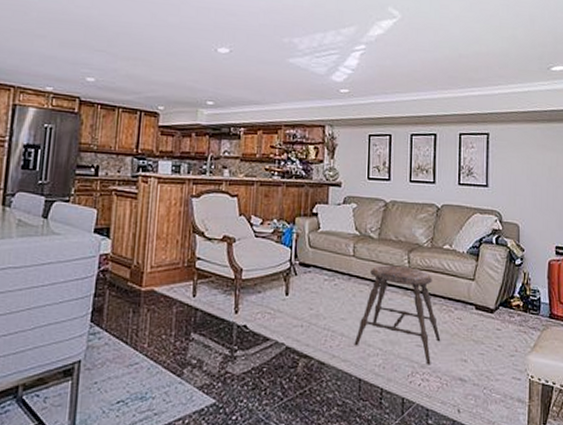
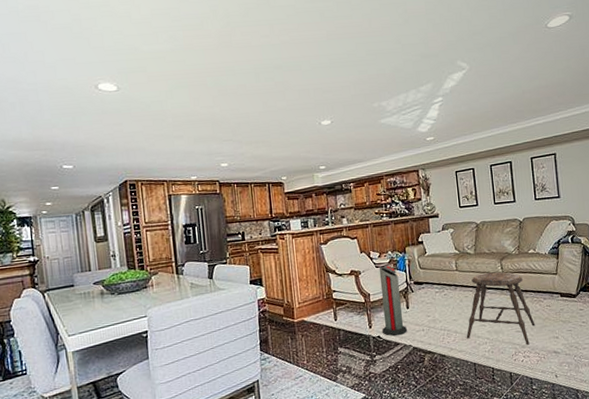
air purifier: none [251,236,283,329] -> present [379,265,408,336]

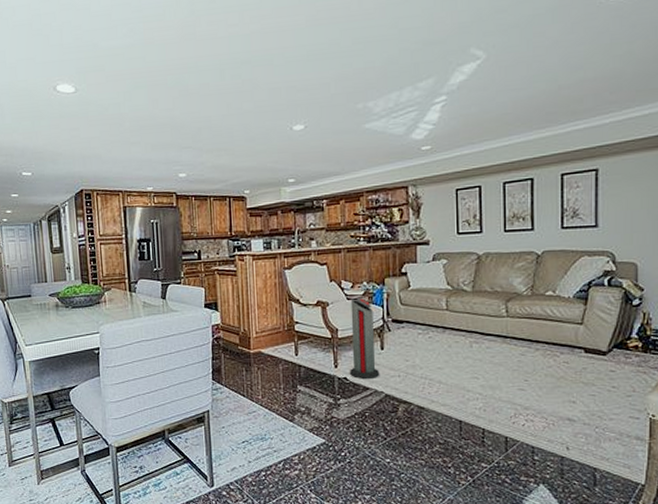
stool: present [466,272,536,345] -> none [452,315,546,407]

